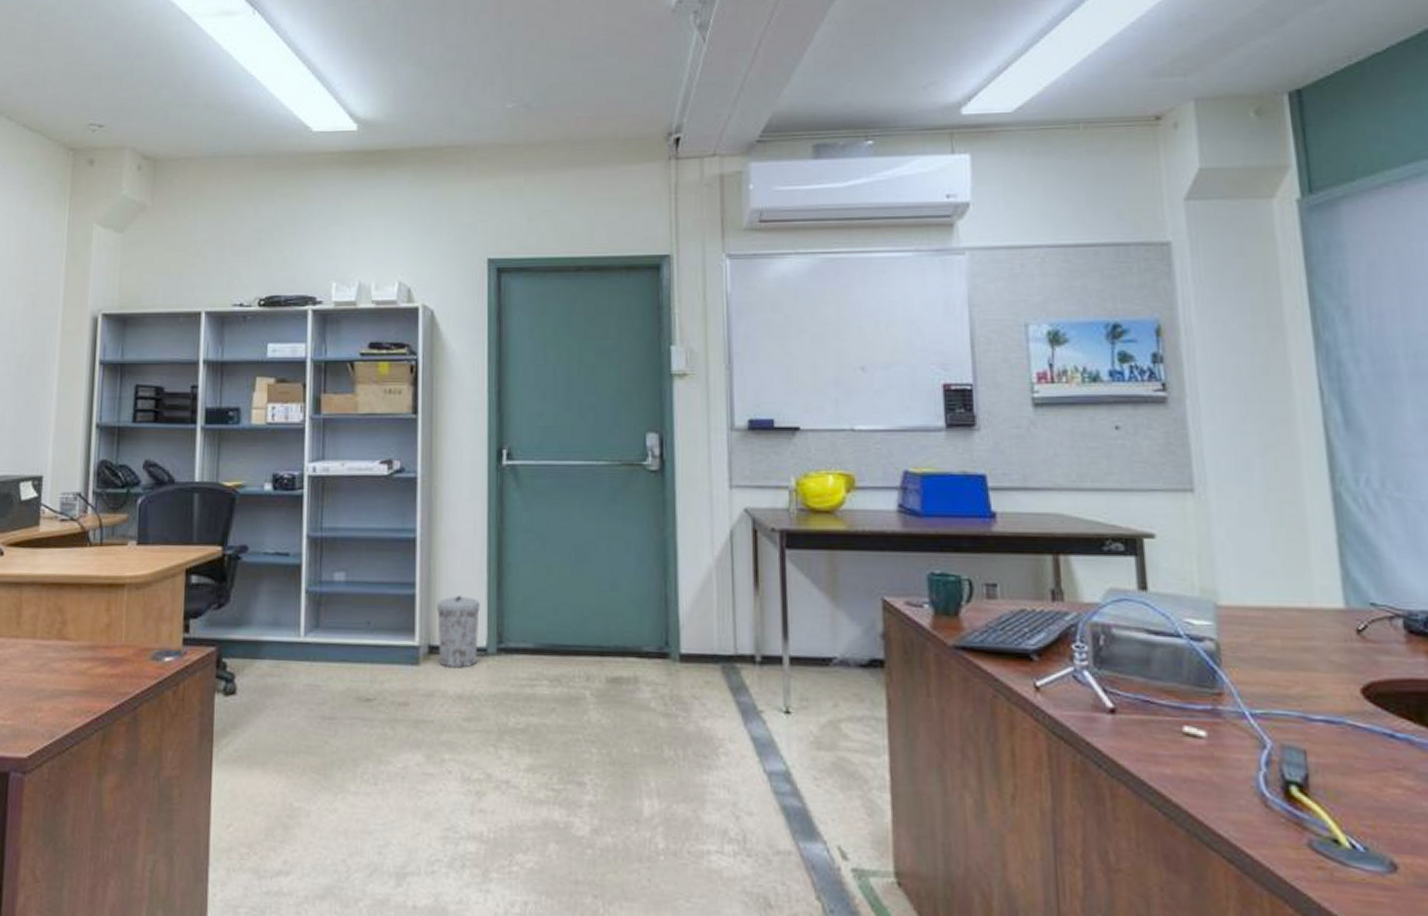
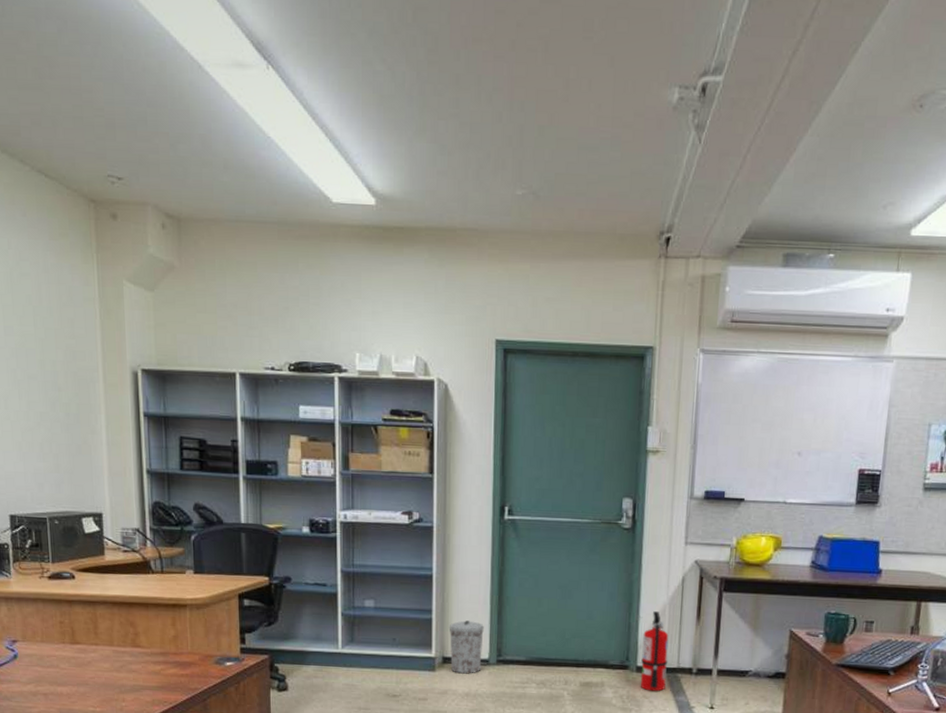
fire extinguisher: none [673,577,722,689] -> present [635,611,669,692]

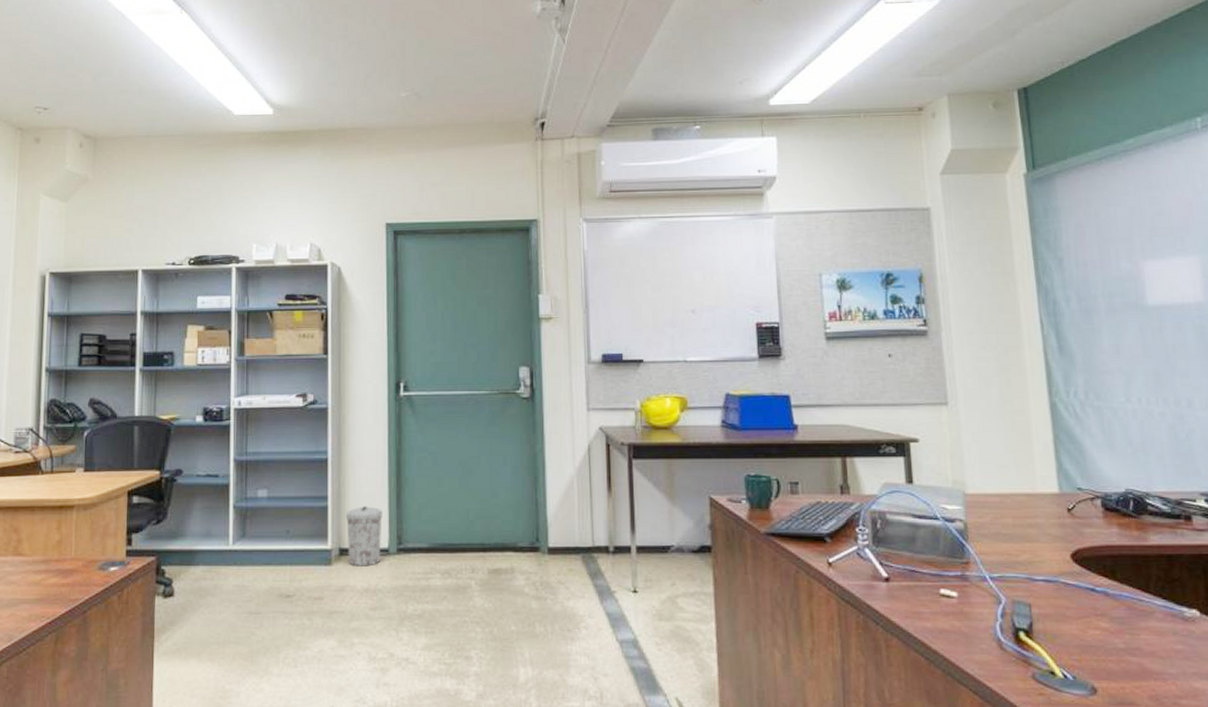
fire extinguisher: present [635,611,669,692] -> none [542,485,582,576]

